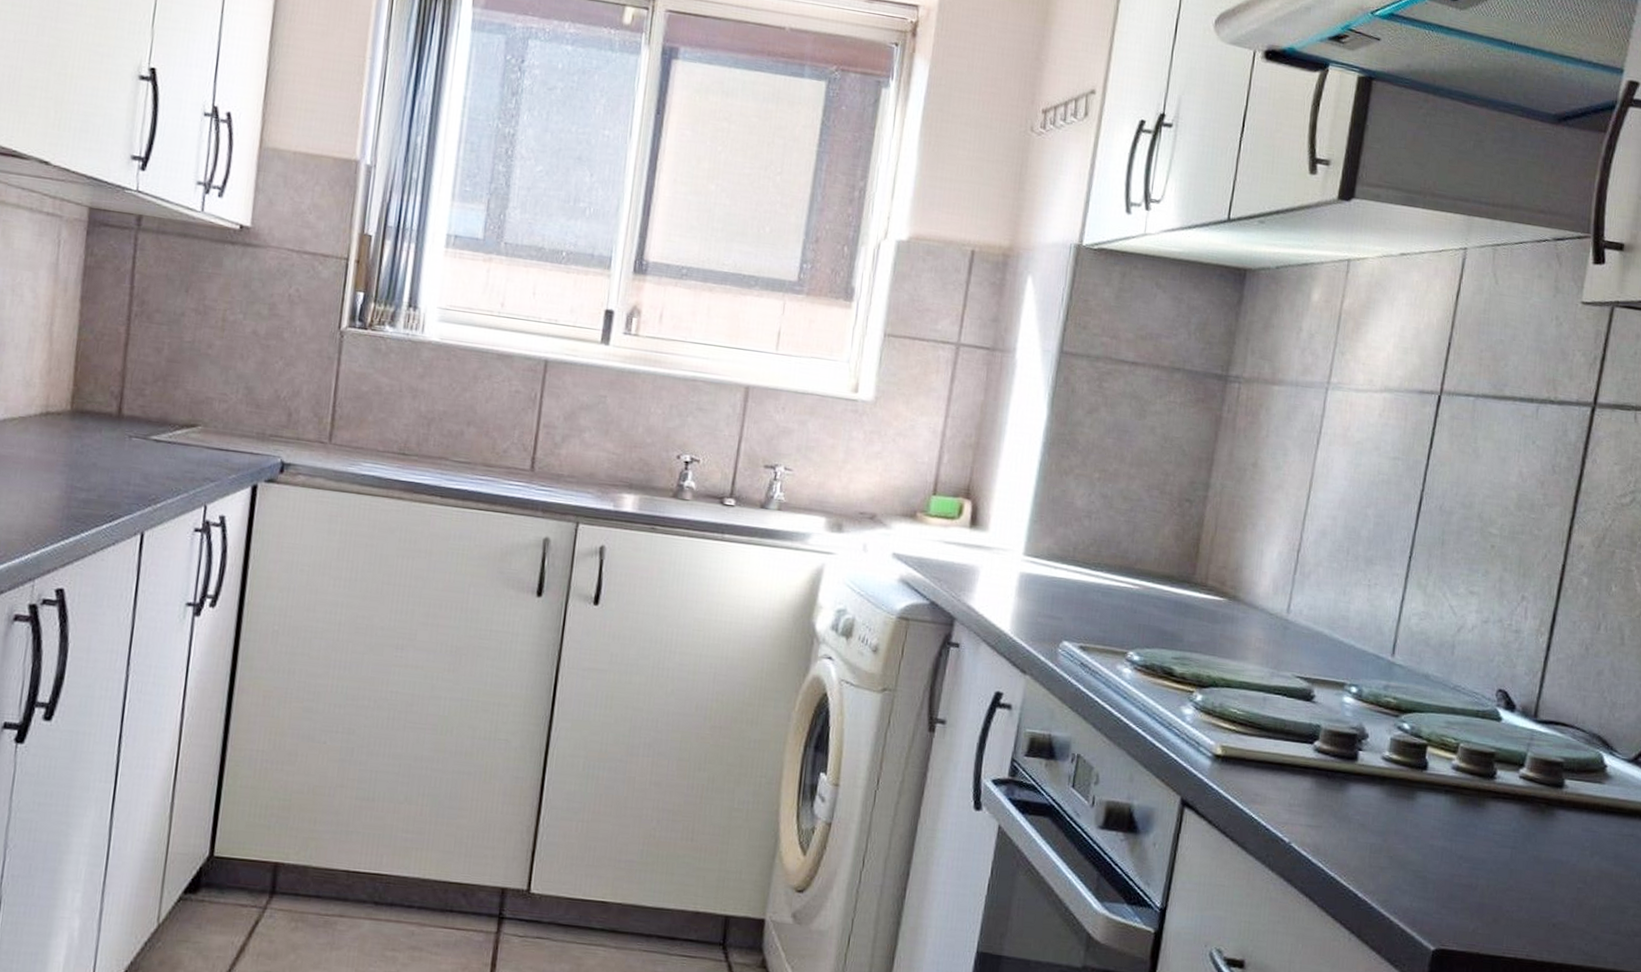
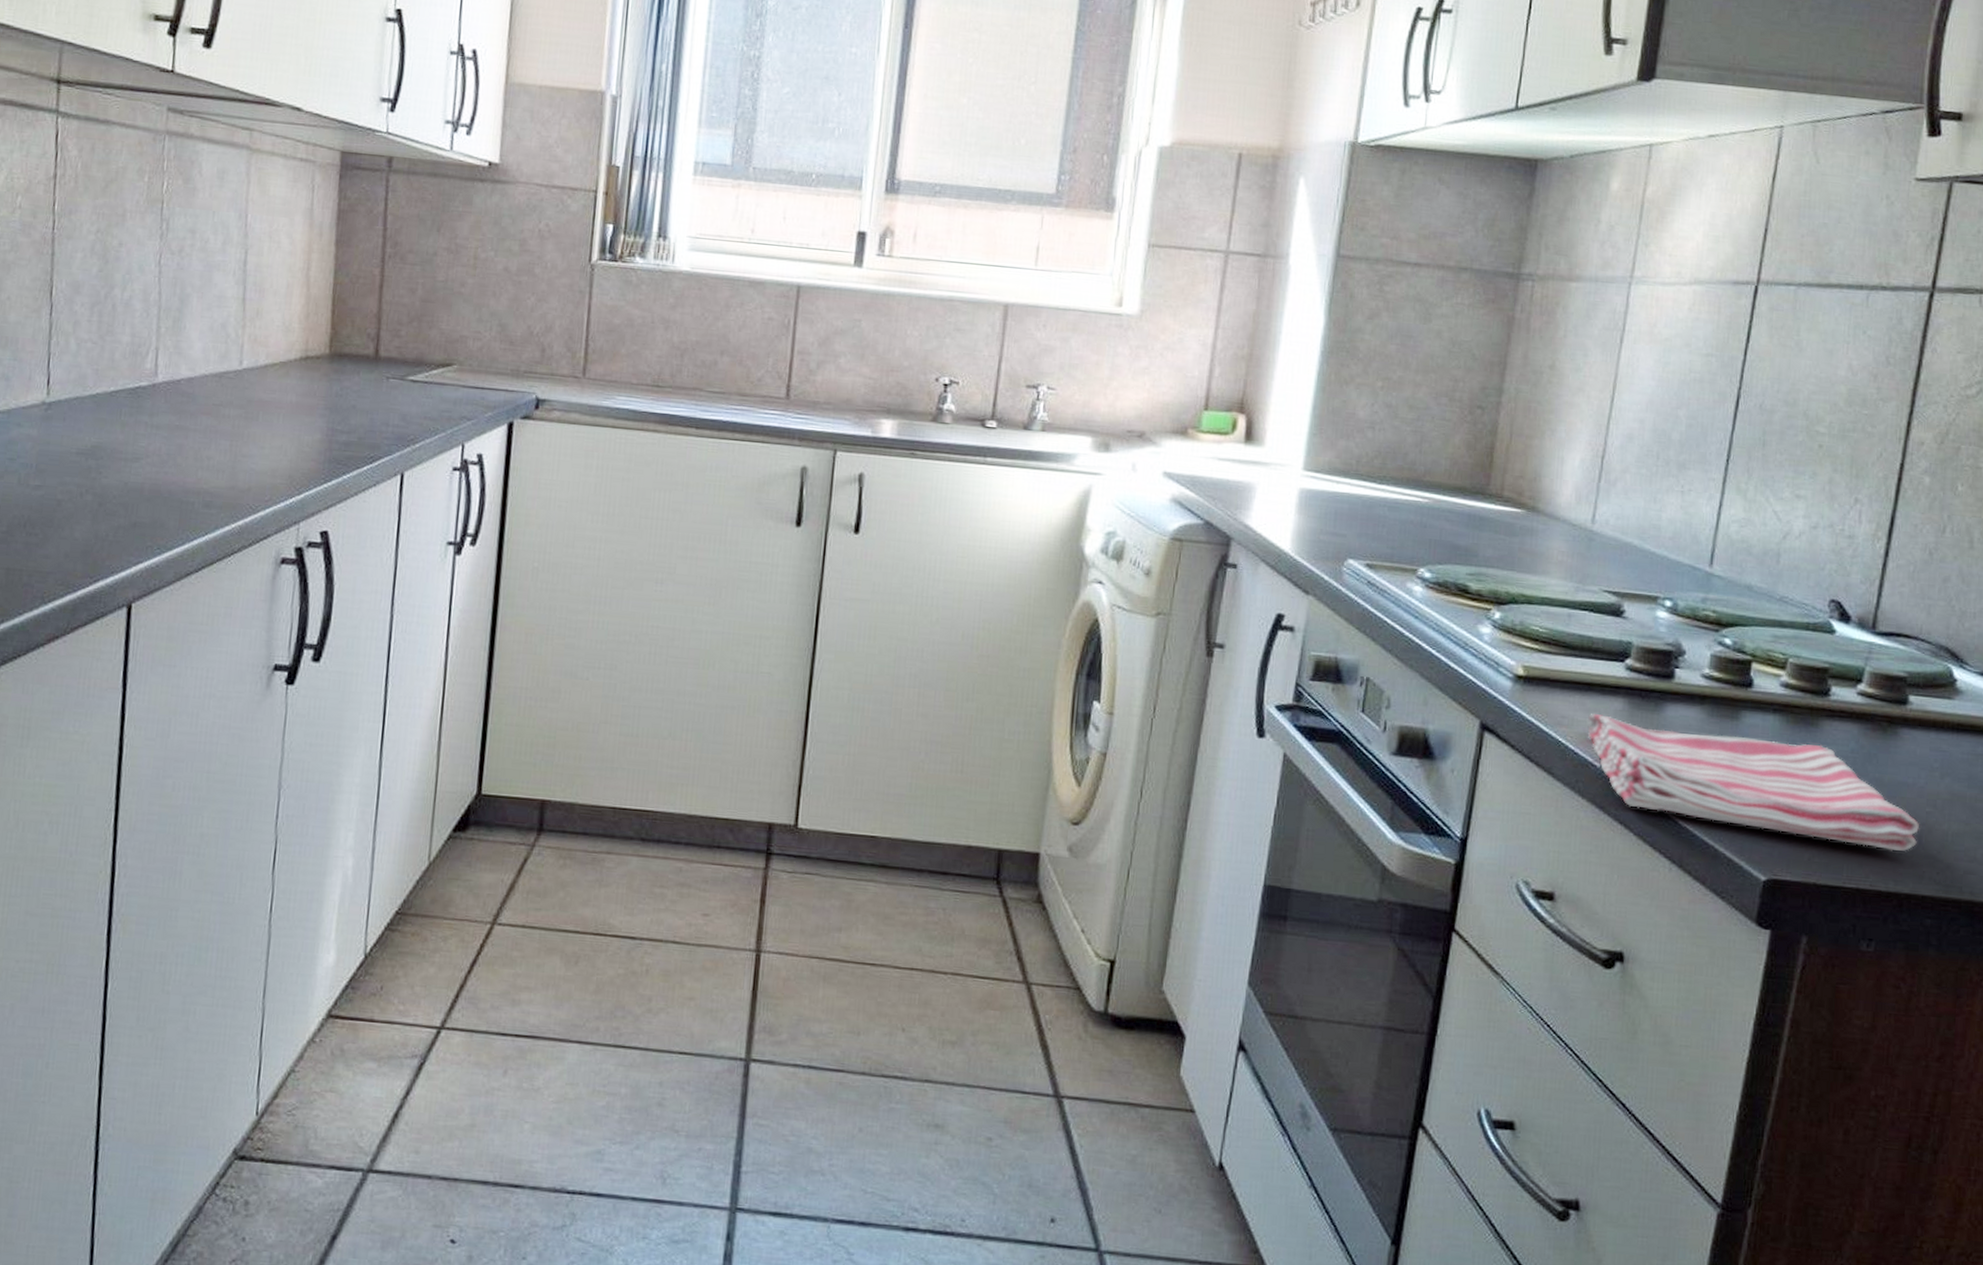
dish towel: none [1277,792,1572,924] -> present [1586,714,1920,851]

